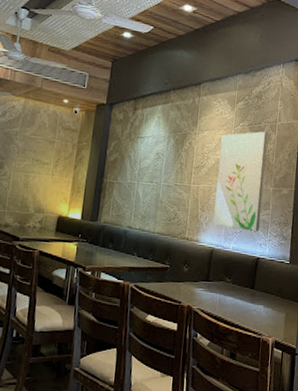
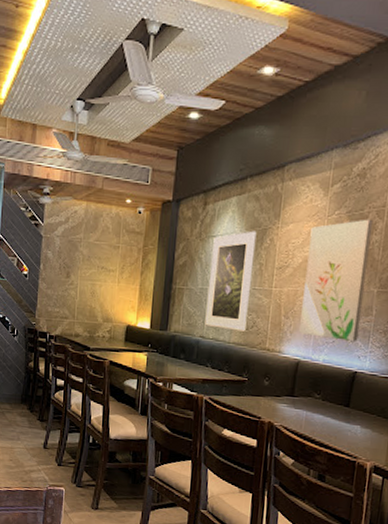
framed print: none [132,134,178,223] -> present [205,230,257,332]

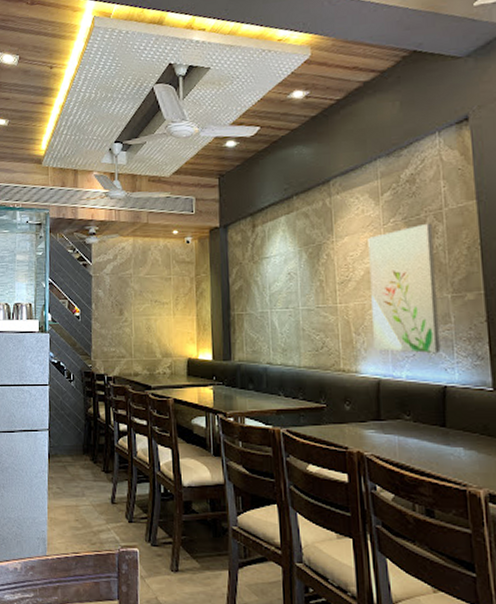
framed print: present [205,230,257,332] -> none [267,247,316,354]

